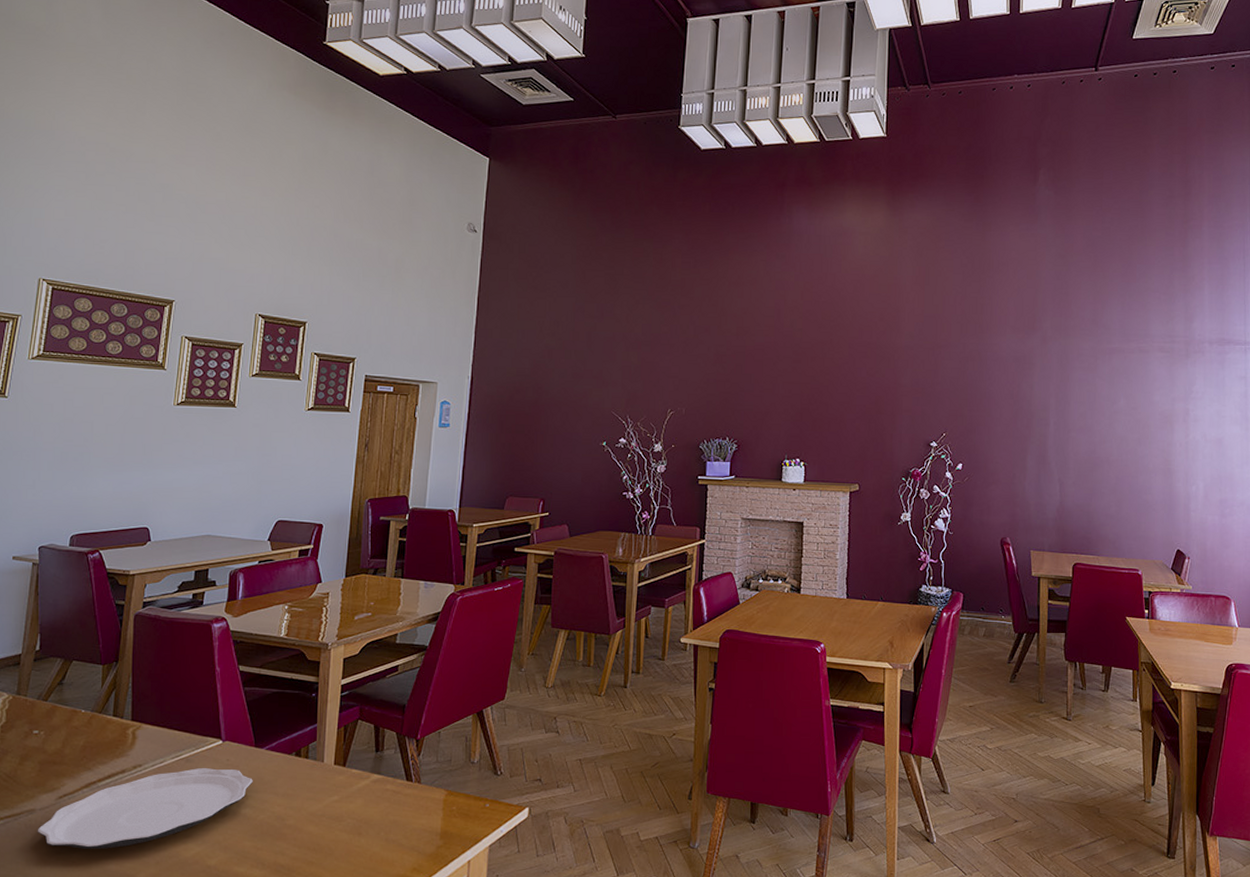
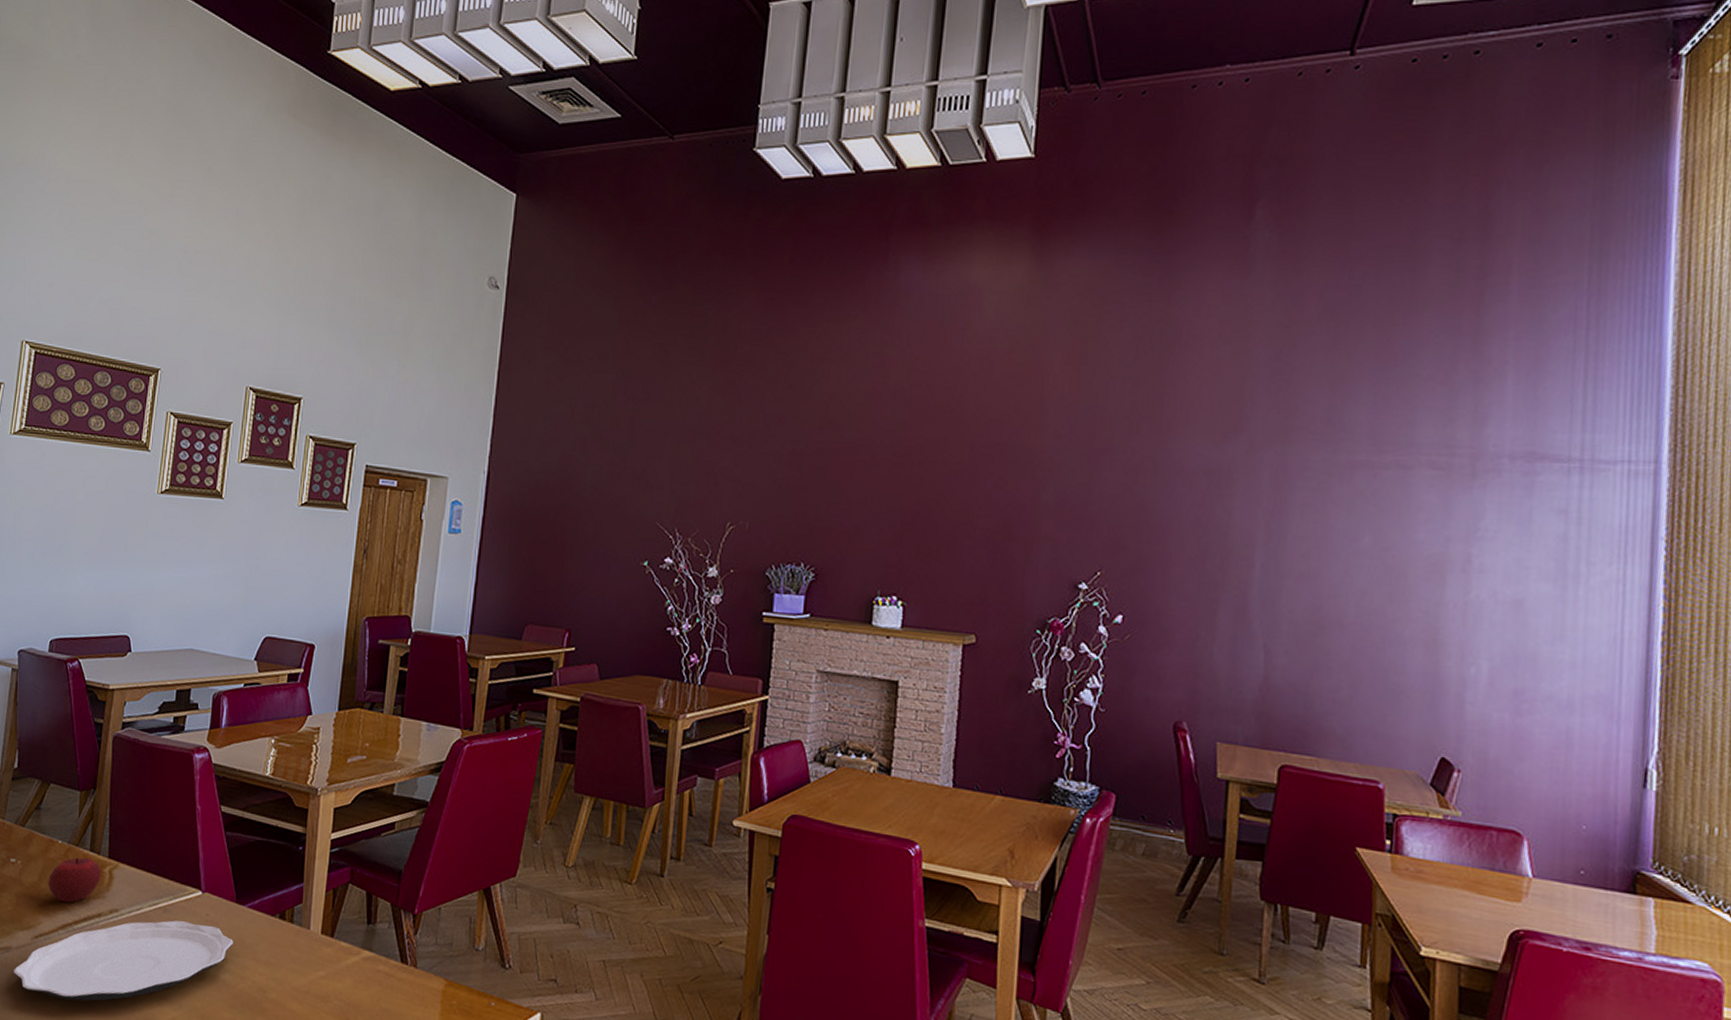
apple: none [72,722,124,764] -> present [49,857,101,903]

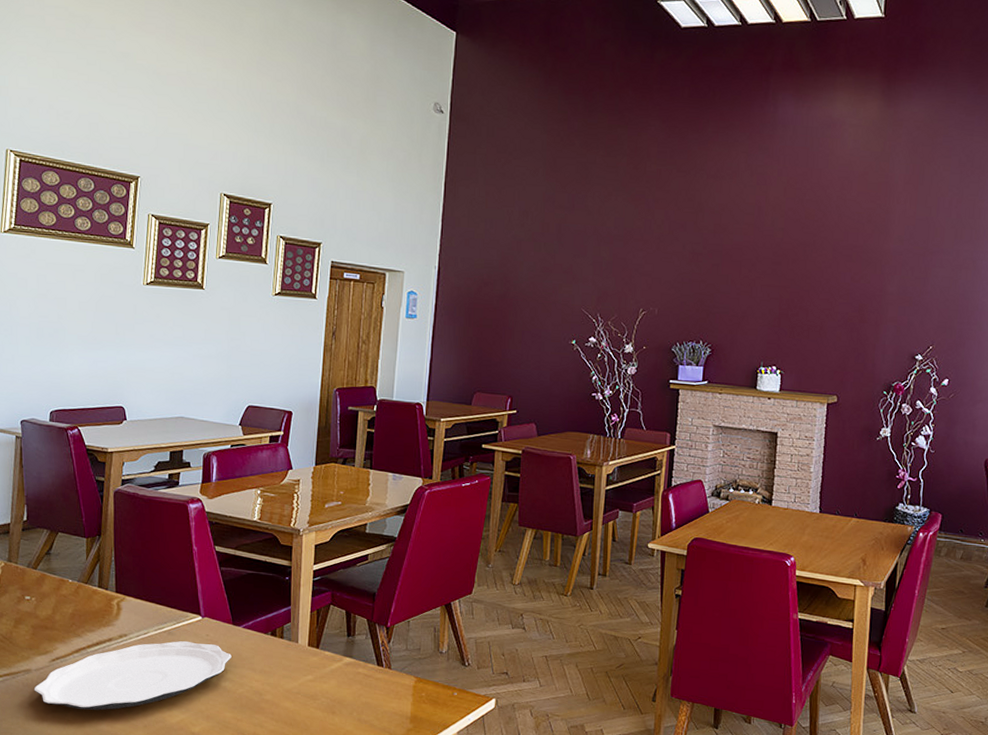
apple: present [49,857,101,903] -> none [62,593,110,631]

